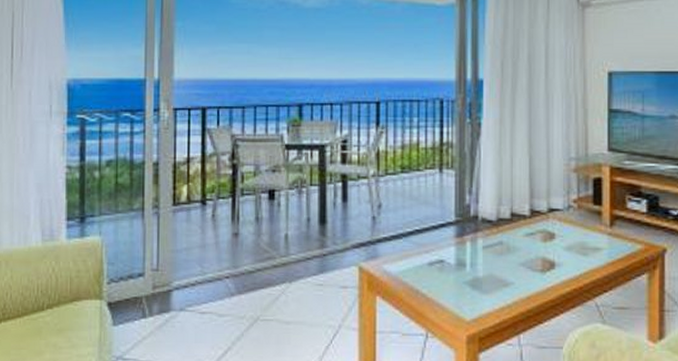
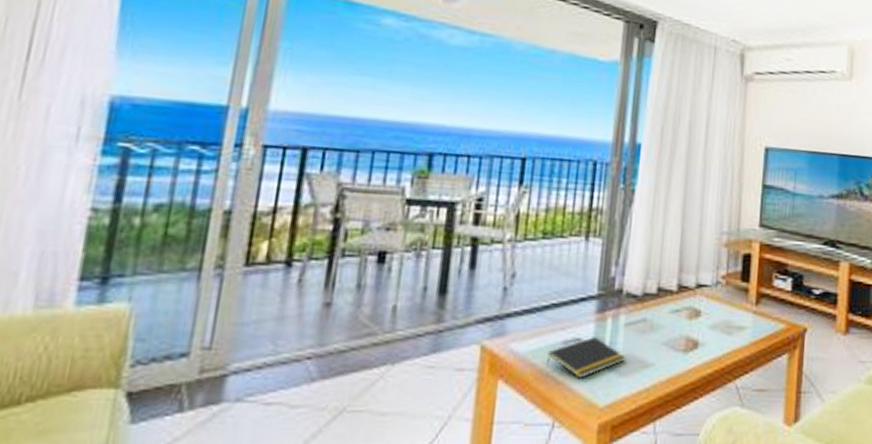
notepad: none [416,259,486,295] -> present [547,337,626,378]

